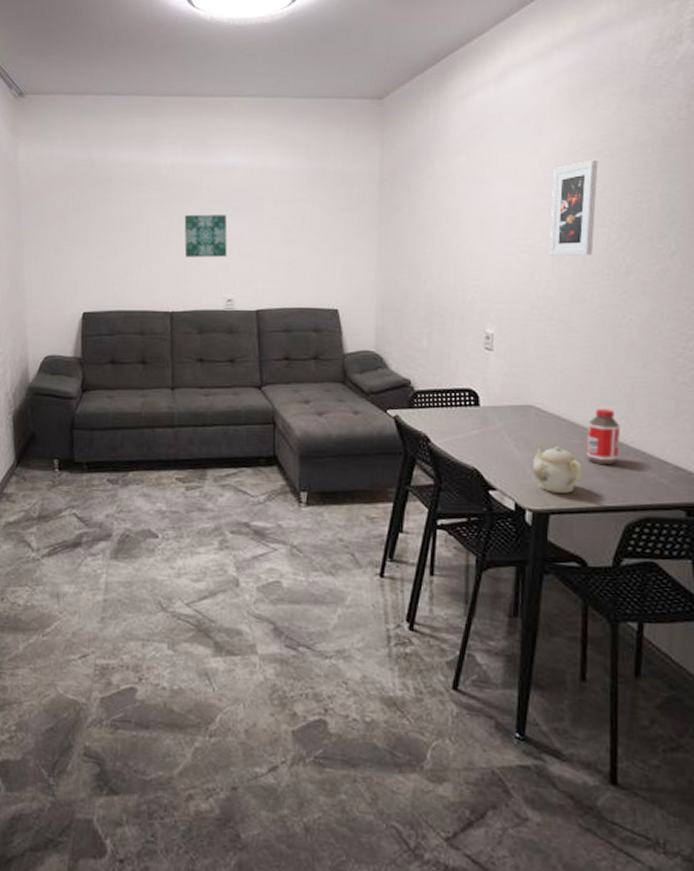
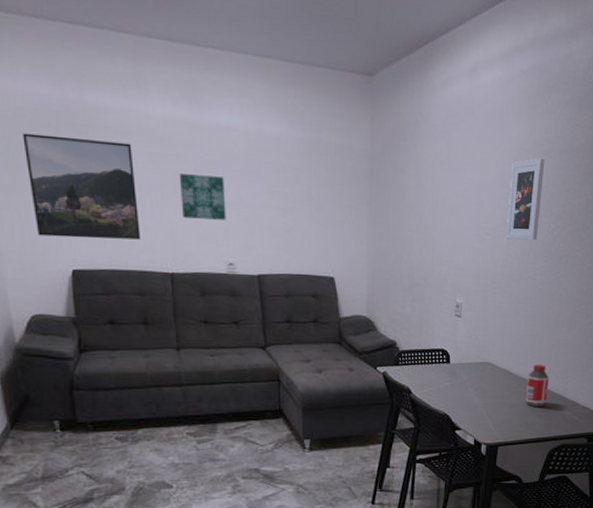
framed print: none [53,192,146,282] -> present [22,133,141,240]
teapot: present [533,443,583,493] -> none [488,392,523,430]

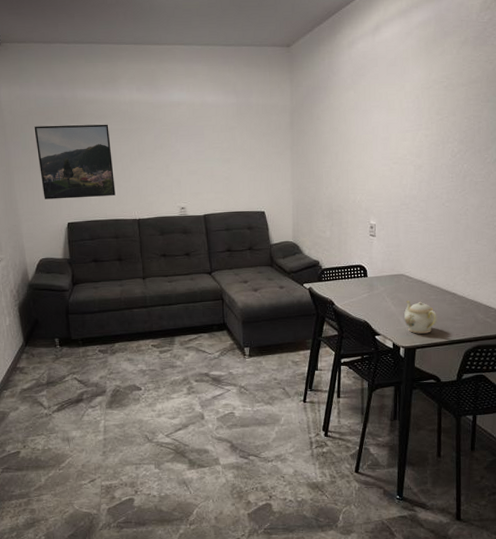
wall art: present [179,174,226,220] -> none [143,141,178,176]
teapot: none [488,392,523,430] -> present [404,300,437,334]
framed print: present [506,158,545,241] -> none [412,93,445,166]
bottle: present [525,364,550,408] -> none [439,273,462,313]

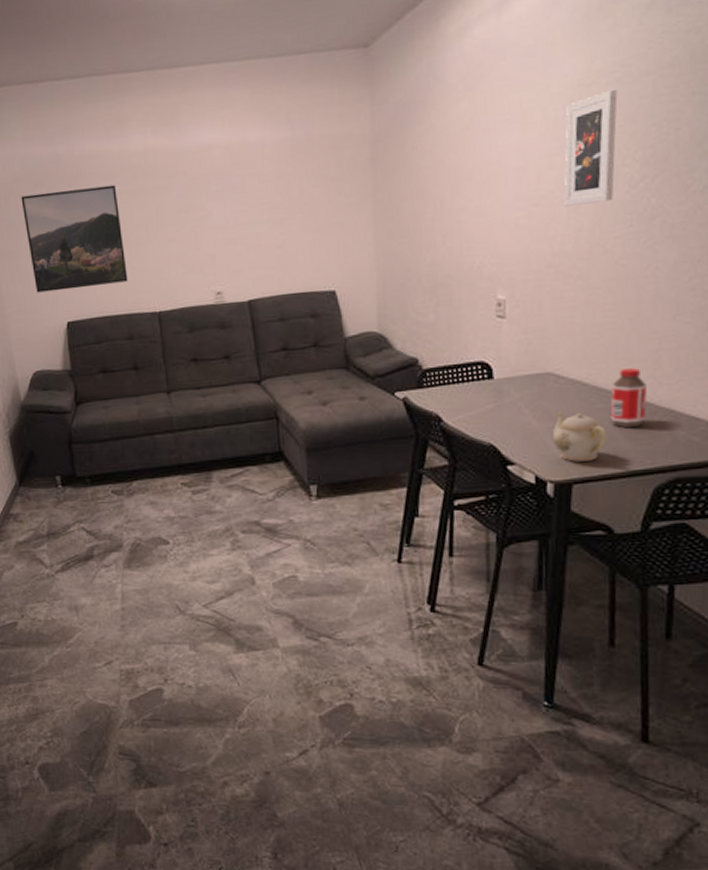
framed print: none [412,93,445,166] -> present [564,89,618,206]
bottle: none [439,273,462,313] -> present [610,368,648,429]

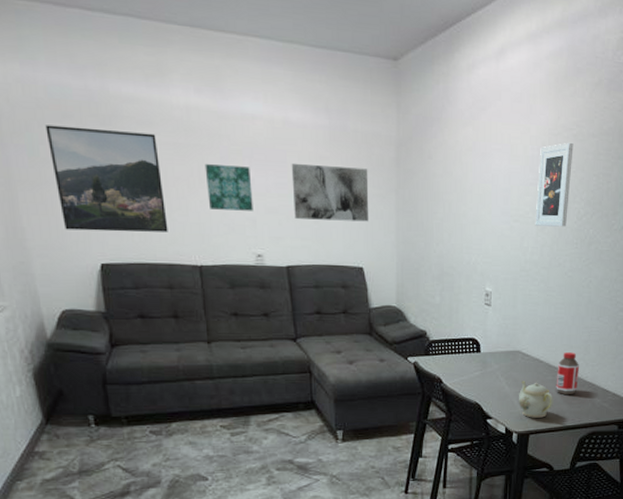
wall art: none [162,200,212,251] -> present [204,164,253,211]
wall art: none [251,177,341,247] -> present [291,163,369,222]

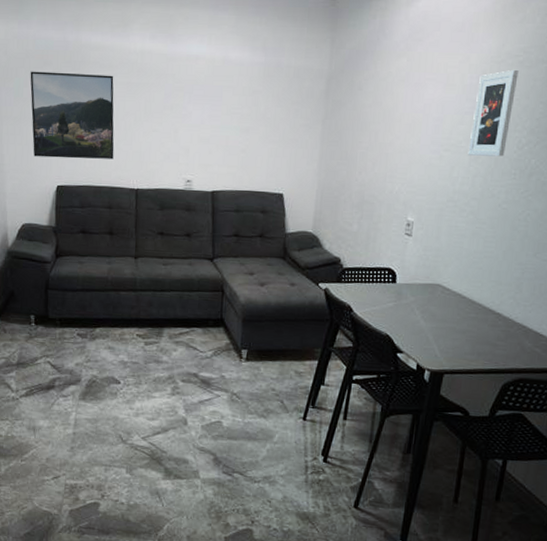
wall art: present [204,164,253,211] -> none [150,100,189,141]
wall art: present [291,163,369,222] -> none [224,97,297,151]
teapot: present [519,381,553,418] -> none [434,316,475,358]
bottle: present [556,352,580,395] -> none [478,289,509,336]

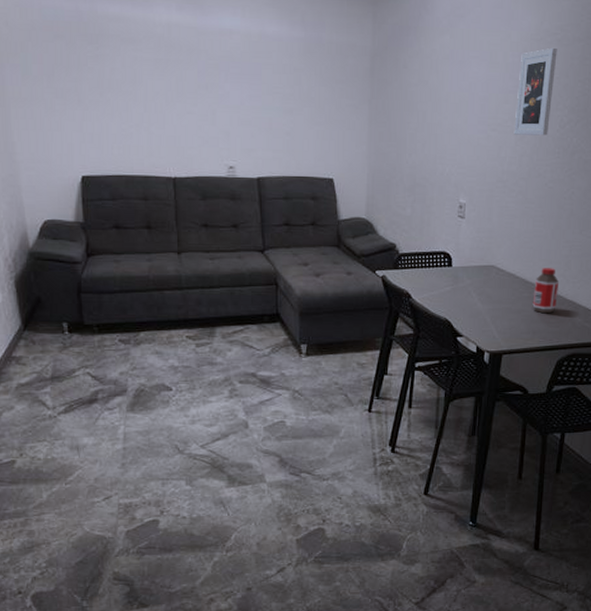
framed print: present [30,71,115,159] -> none [38,45,145,146]
bottle: none [478,289,509,336] -> present [532,268,560,314]

